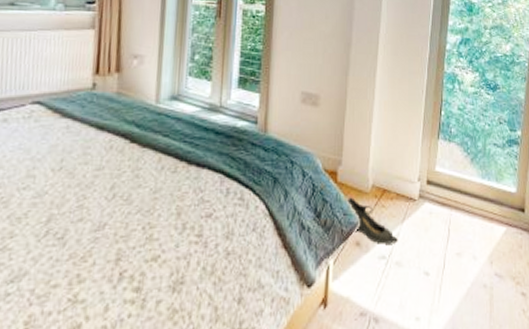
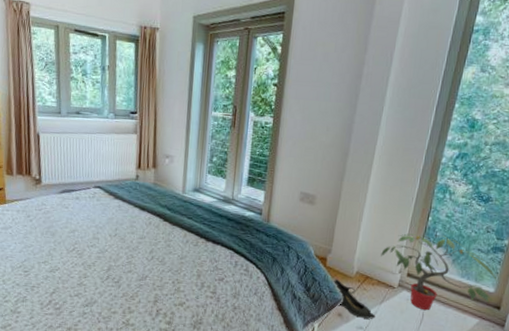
potted plant: none [397,131,517,224] -> present [381,233,497,311]

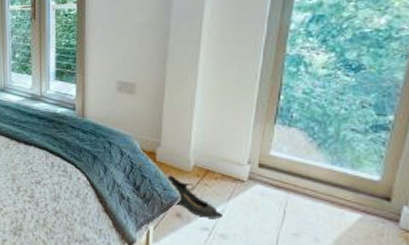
potted plant: present [381,233,497,311] -> none [222,116,383,206]

